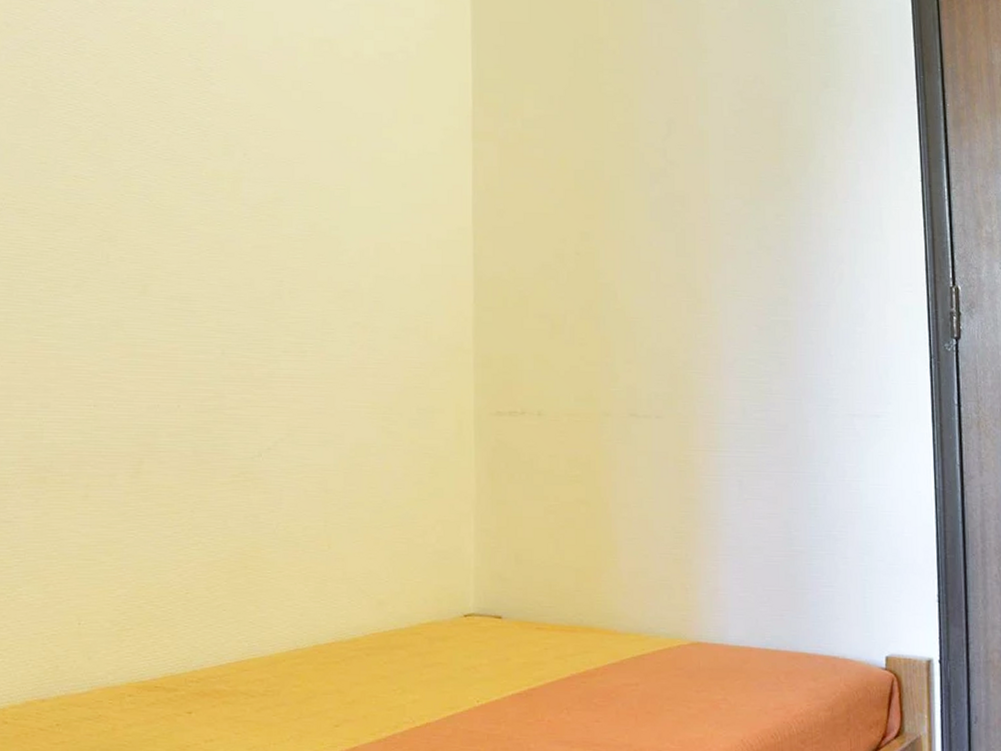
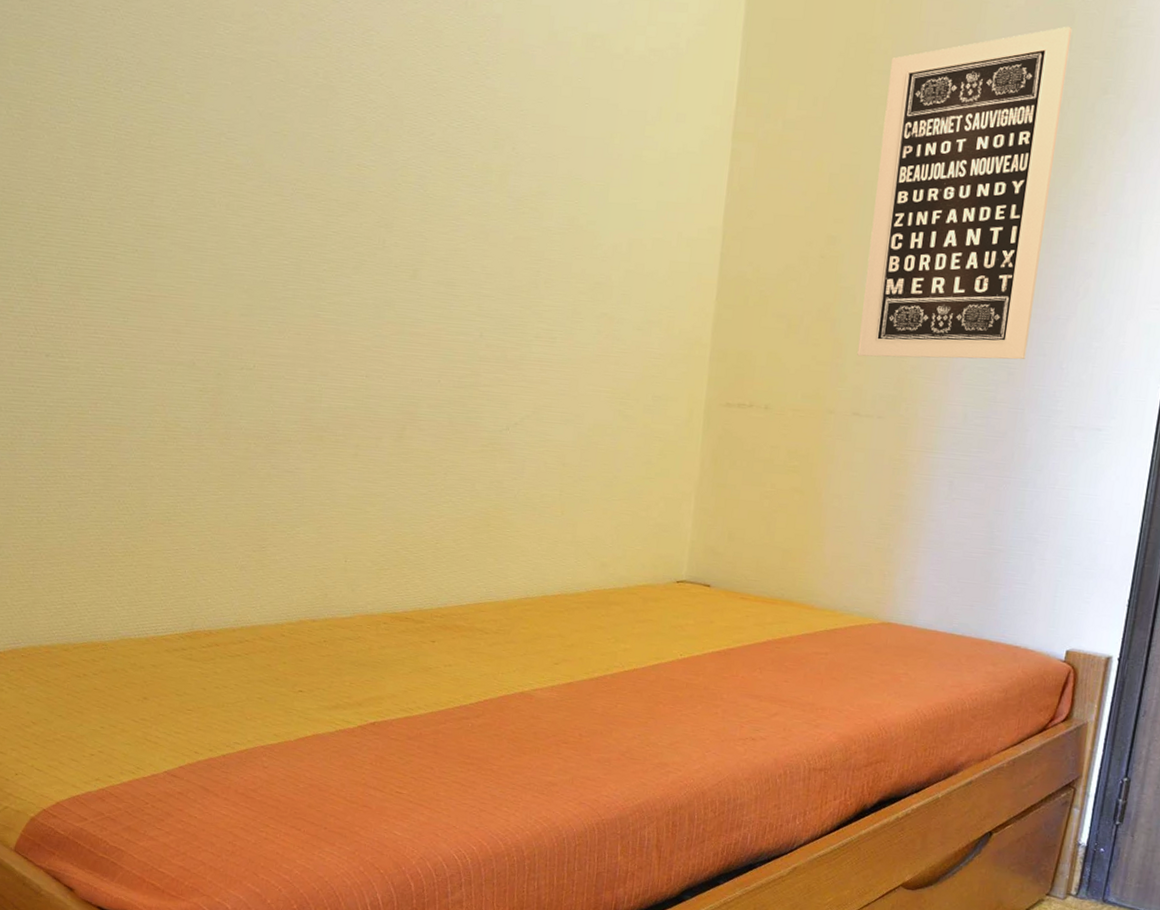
wall art: none [621,25,794,355] -> present [857,26,1073,360]

